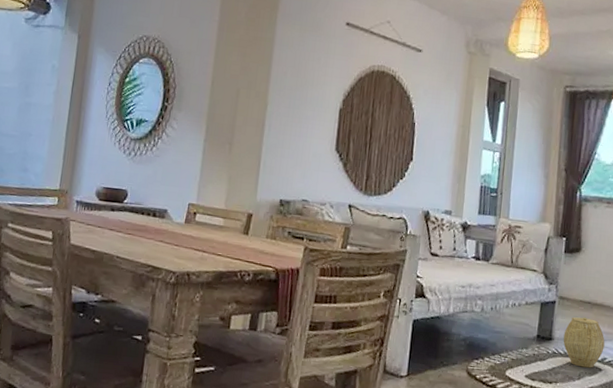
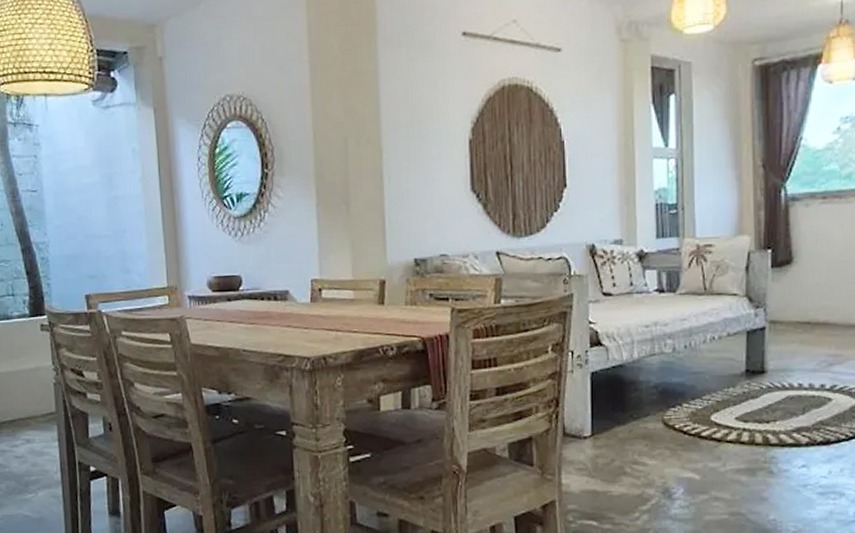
woven basket: present [563,317,605,368] -> none [779,340,833,400]

